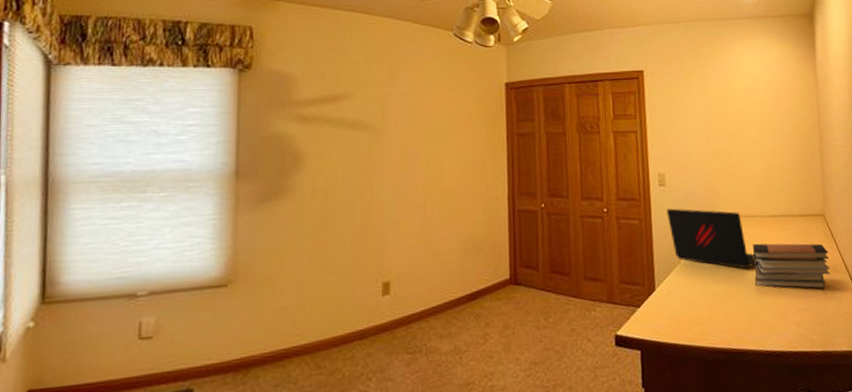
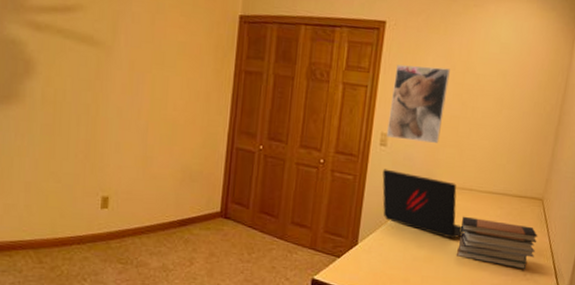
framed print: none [660,105,715,178] -> present [387,64,450,143]

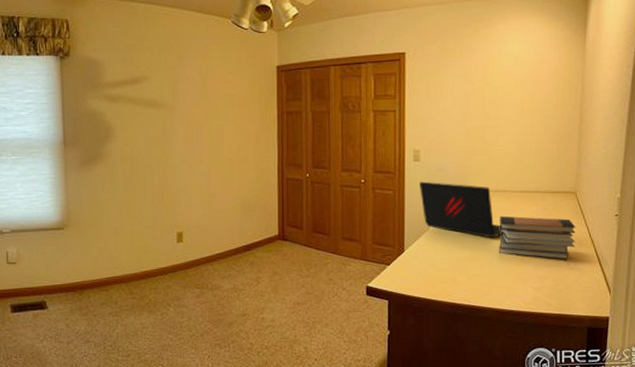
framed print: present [387,64,450,143] -> none [418,86,470,154]

